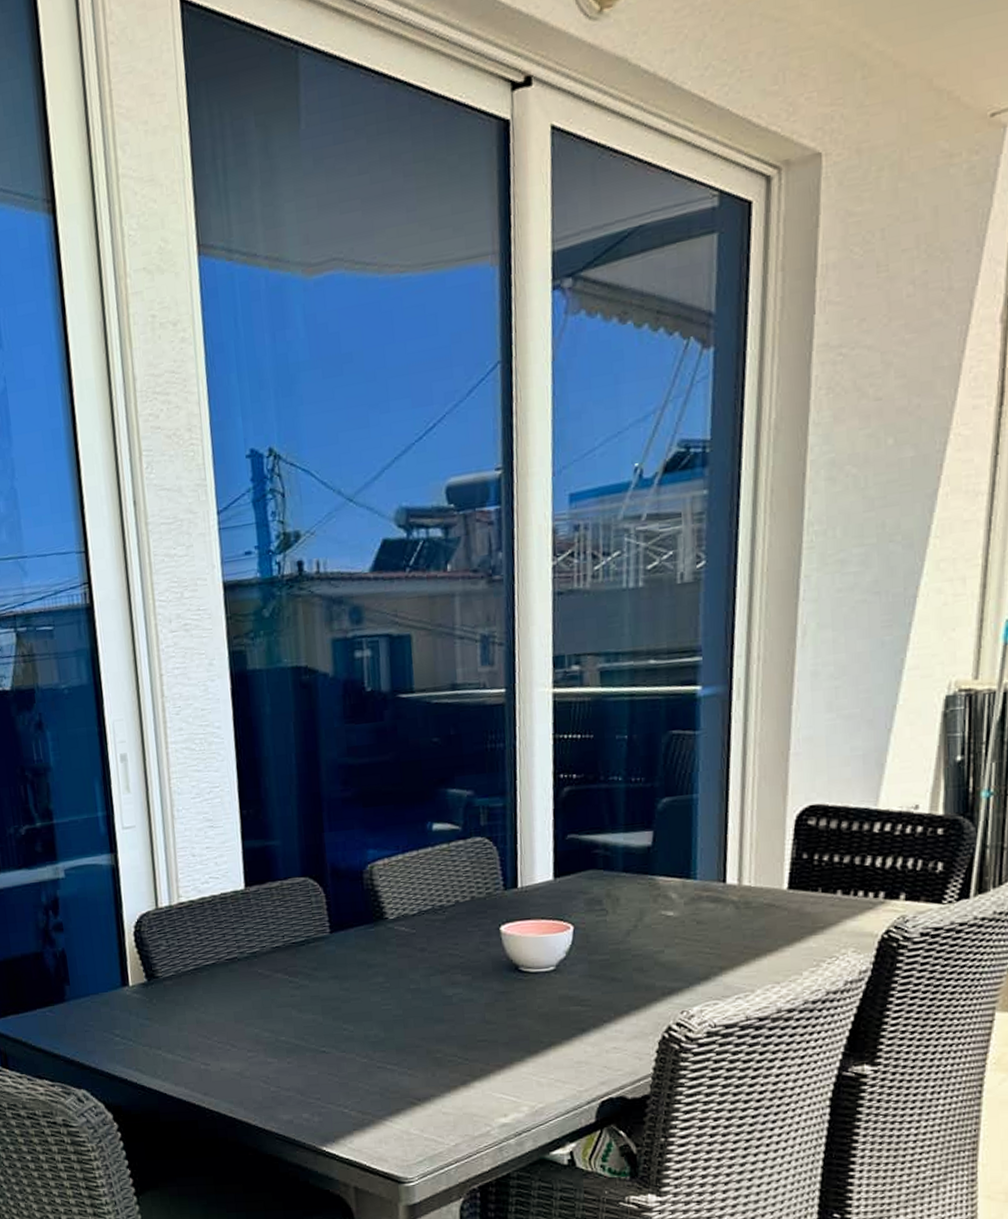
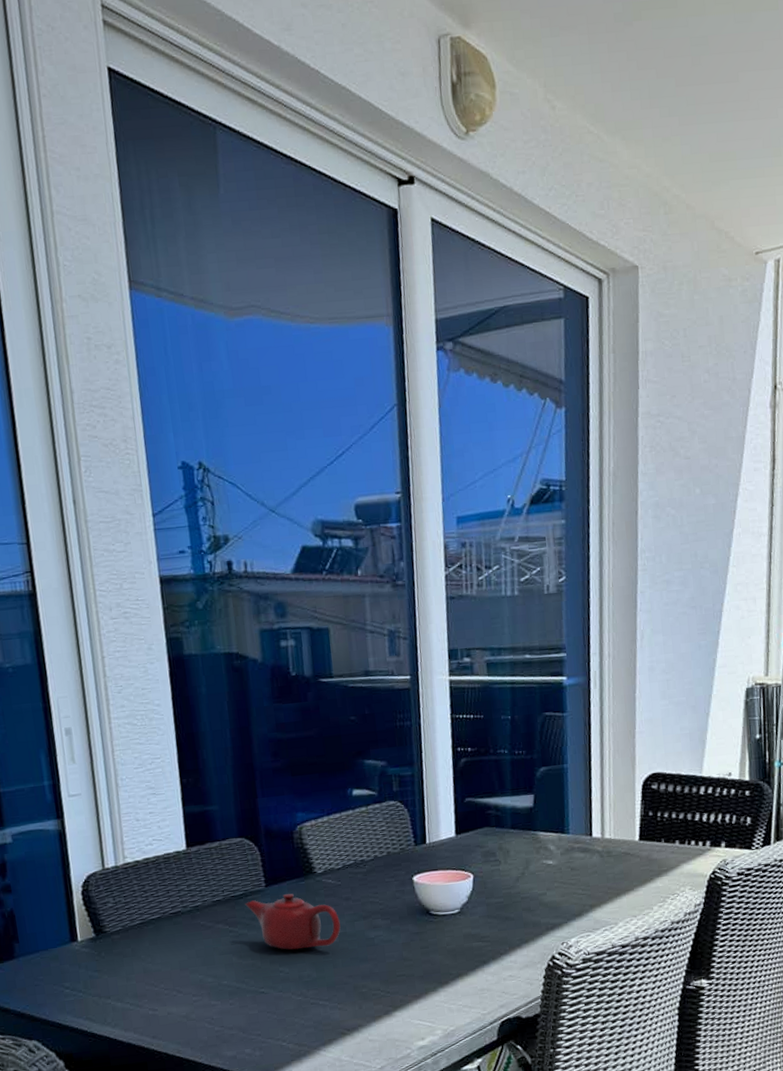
teapot: none [307,942,414,1006] -> present [245,893,341,950]

